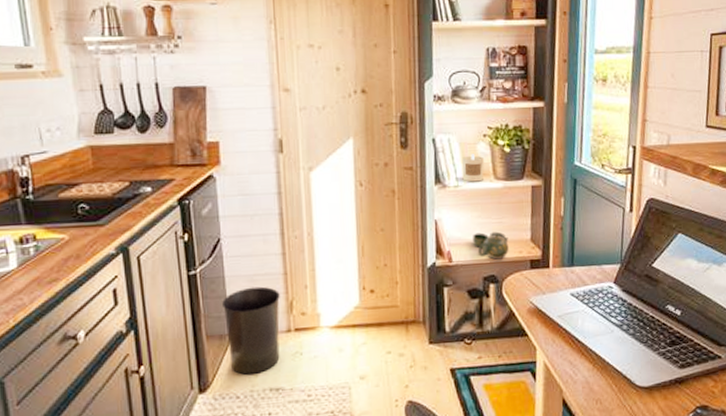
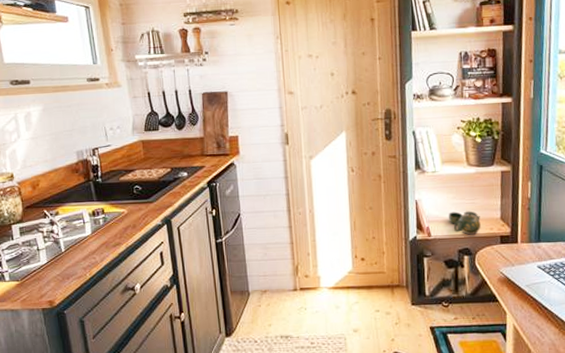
waste bin: present [222,286,280,375] -> none [243,253,288,324]
candle: present [461,154,484,182] -> none [438,144,458,168]

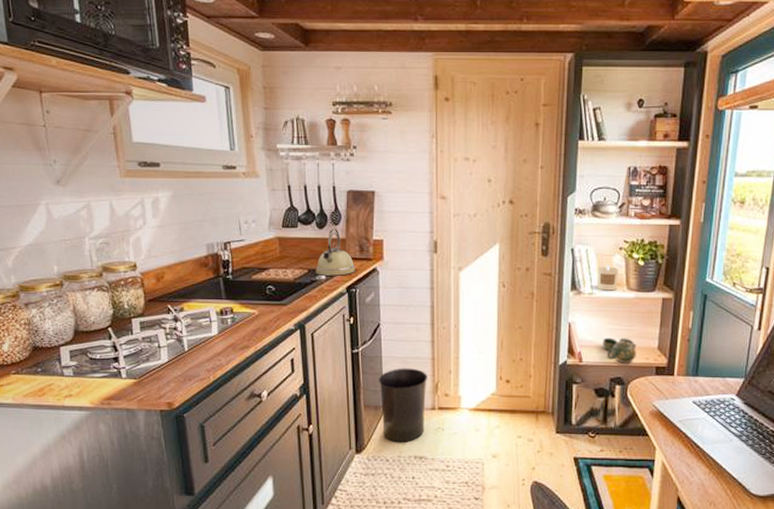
kettle: none [177,128,215,173] -> present [315,228,356,276]
waste bin: none [243,253,288,324] -> present [379,368,427,442]
candle: none [438,144,458,168] -> present [597,265,618,291]

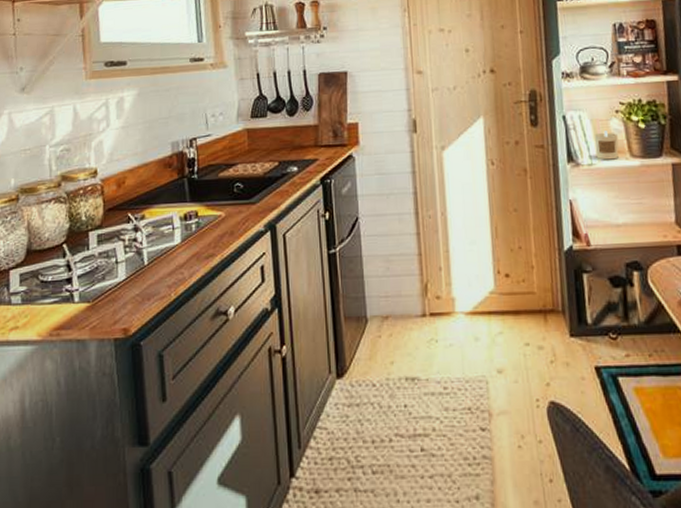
kettle: present [315,228,356,276] -> none [286,114,331,168]
waste bin: present [379,368,427,442] -> none [360,267,415,361]
tea set: present [602,337,636,363] -> none [610,213,652,244]

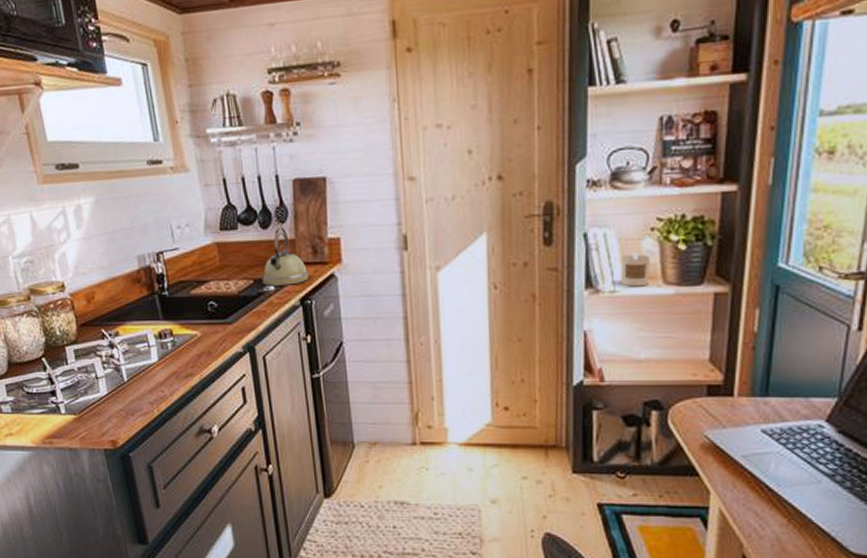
kettle: none [286,114,331,168] -> present [262,227,310,286]

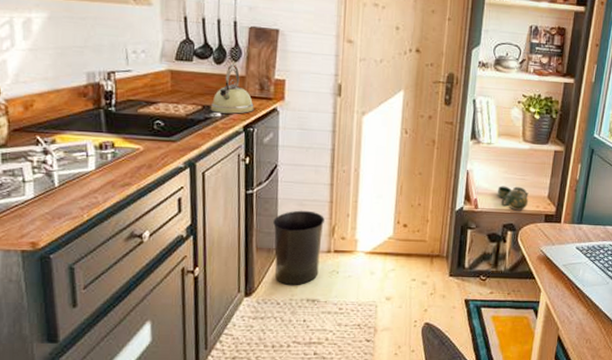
waste bin: none [346,395,405,485] -> present [273,210,325,285]
candle: present [620,252,650,287] -> none [495,117,516,142]
tea set: none [630,348,679,382] -> present [497,186,529,211]

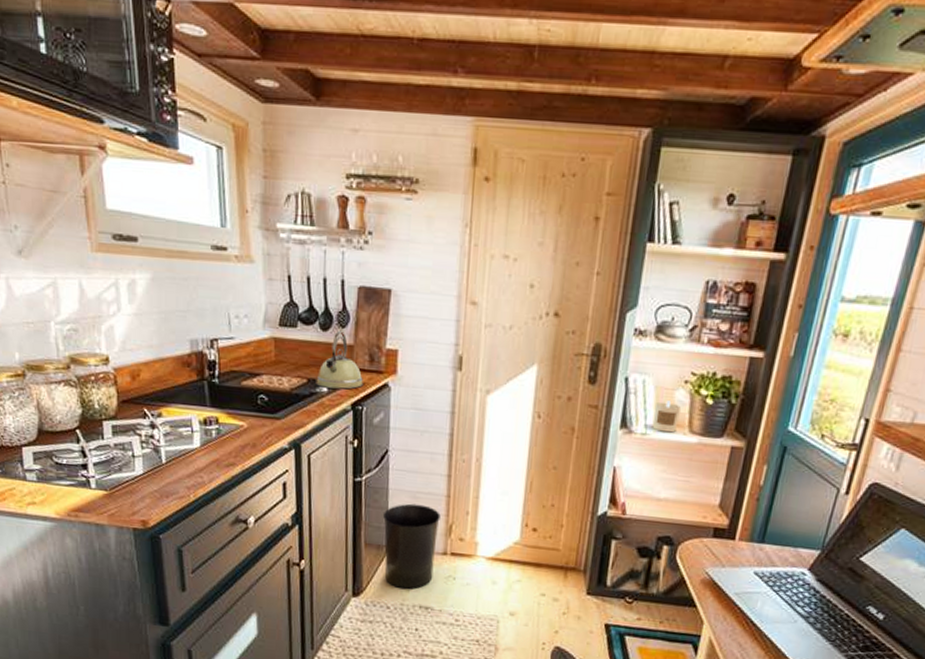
candle: none [495,117,516,142] -> present [652,400,681,433]
tea set: present [497,186,529,211] -> none [651,488,693,521]

